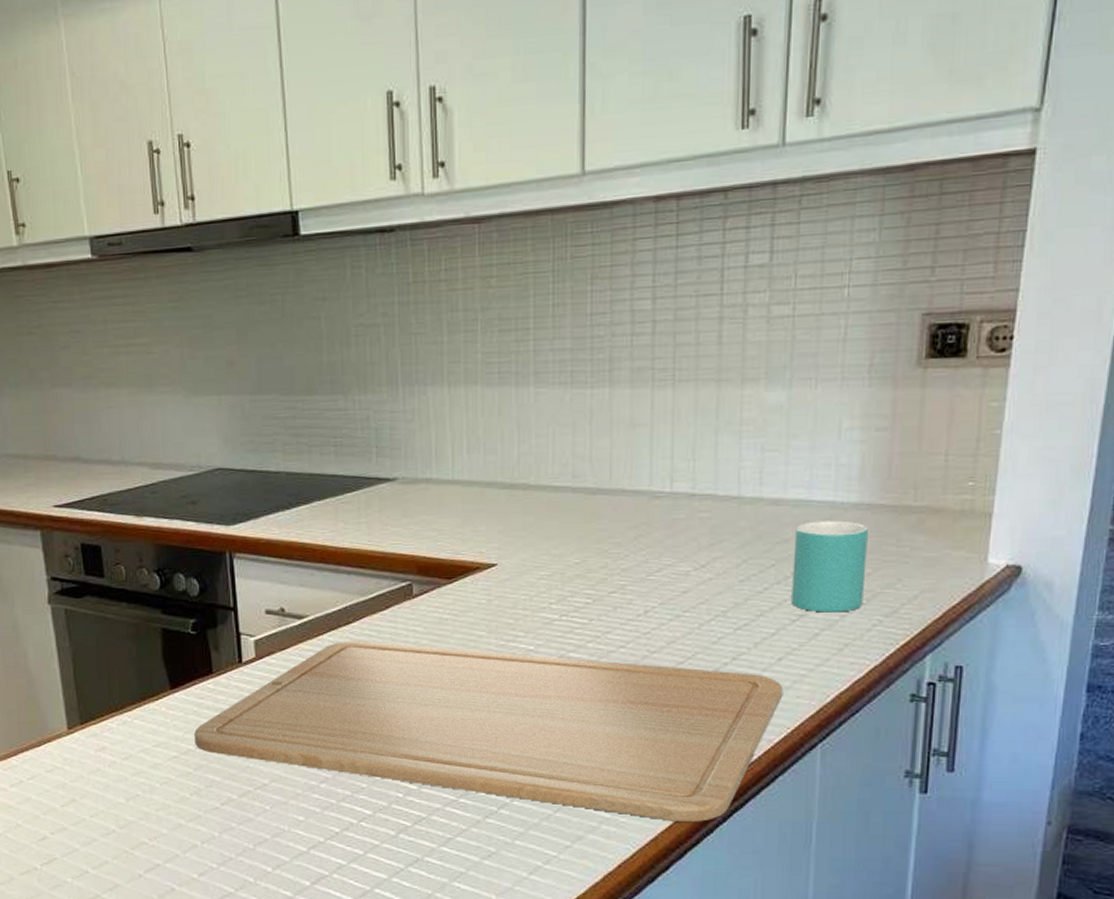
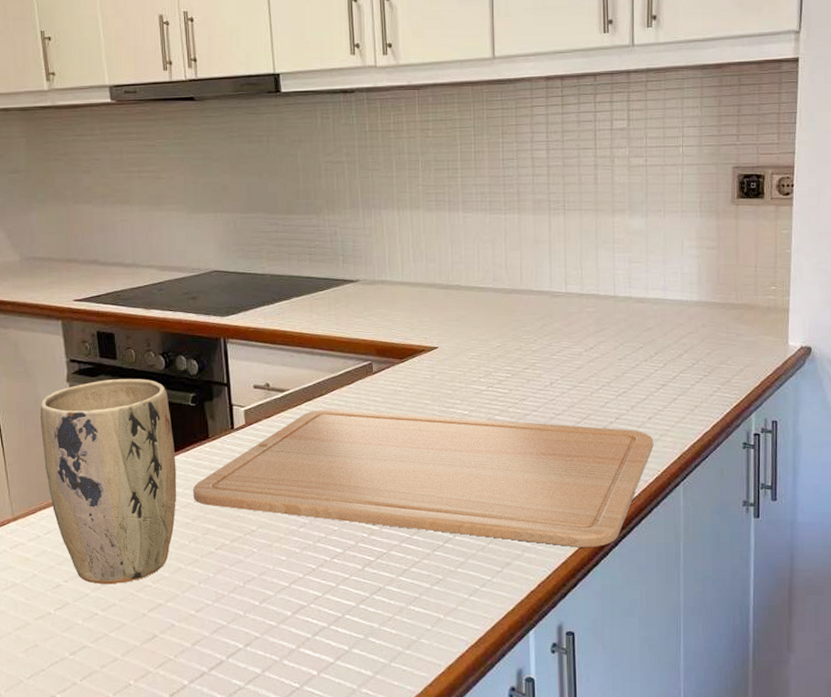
plant pot: none [19,601,176,840] -> present [40,379,177,585]
mug: present [791,520,868,613] -> none [655,314,707,383]

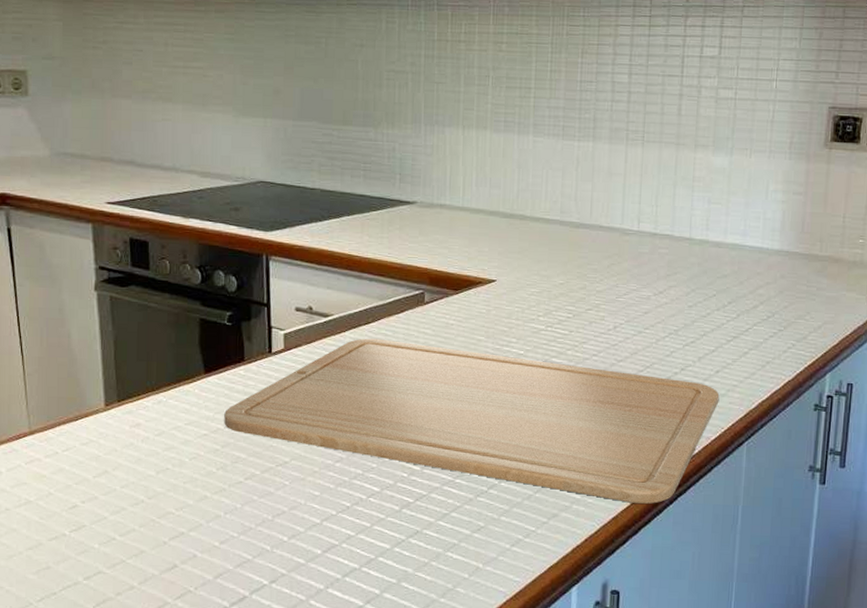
plant pot: present [40,379,177,585] -> none [64,291,208,509]

